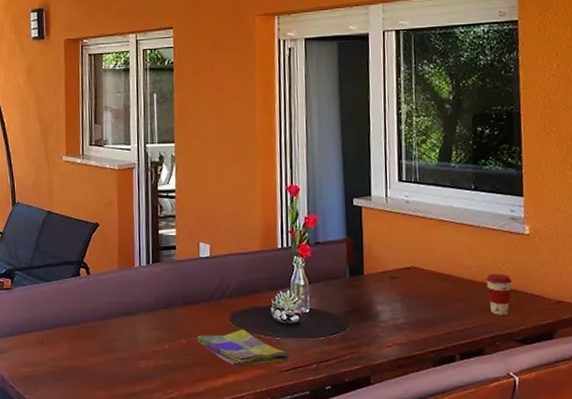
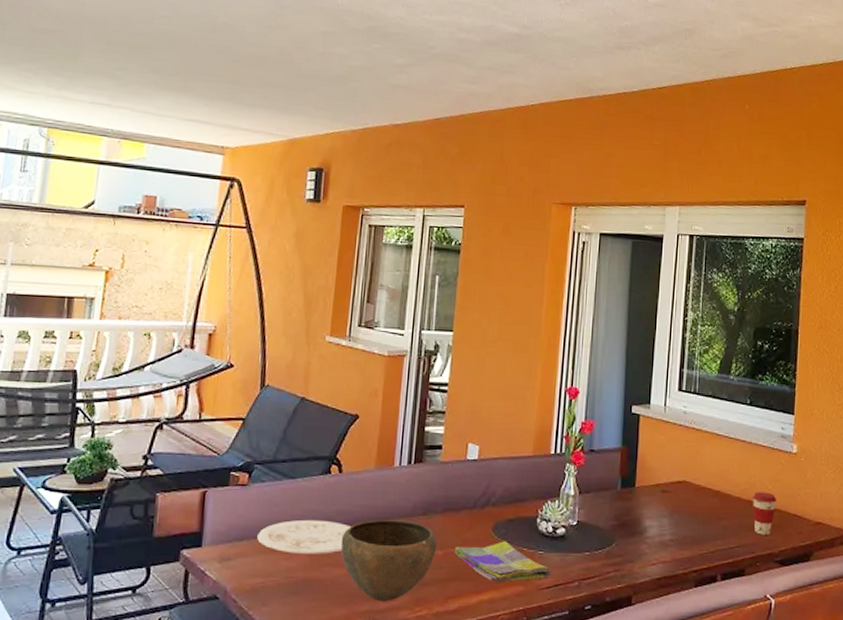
plate: none [23,316,102,346] -> present [256,519,350,554]
bowl: none [95,314,180,385] -> present [340,520,437,602]

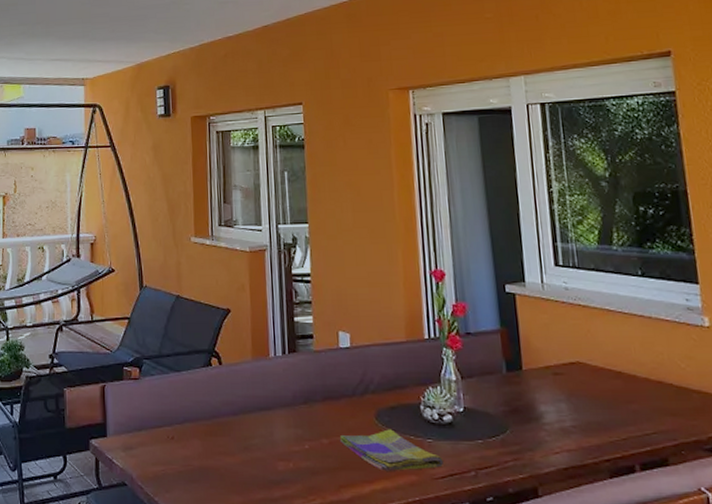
plate: present [256,519,350,554] -> none [152,410,236,443]
bowl: present [340,520,437,602] -> none [229,409,322,490]
coffee cup: present [752,492,777,535] -> none [662,371,695,420]

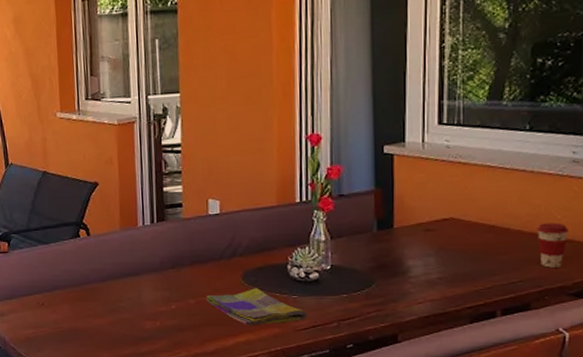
coffee cup: none [662,371,695,420] -> present [536,222,569,268]

